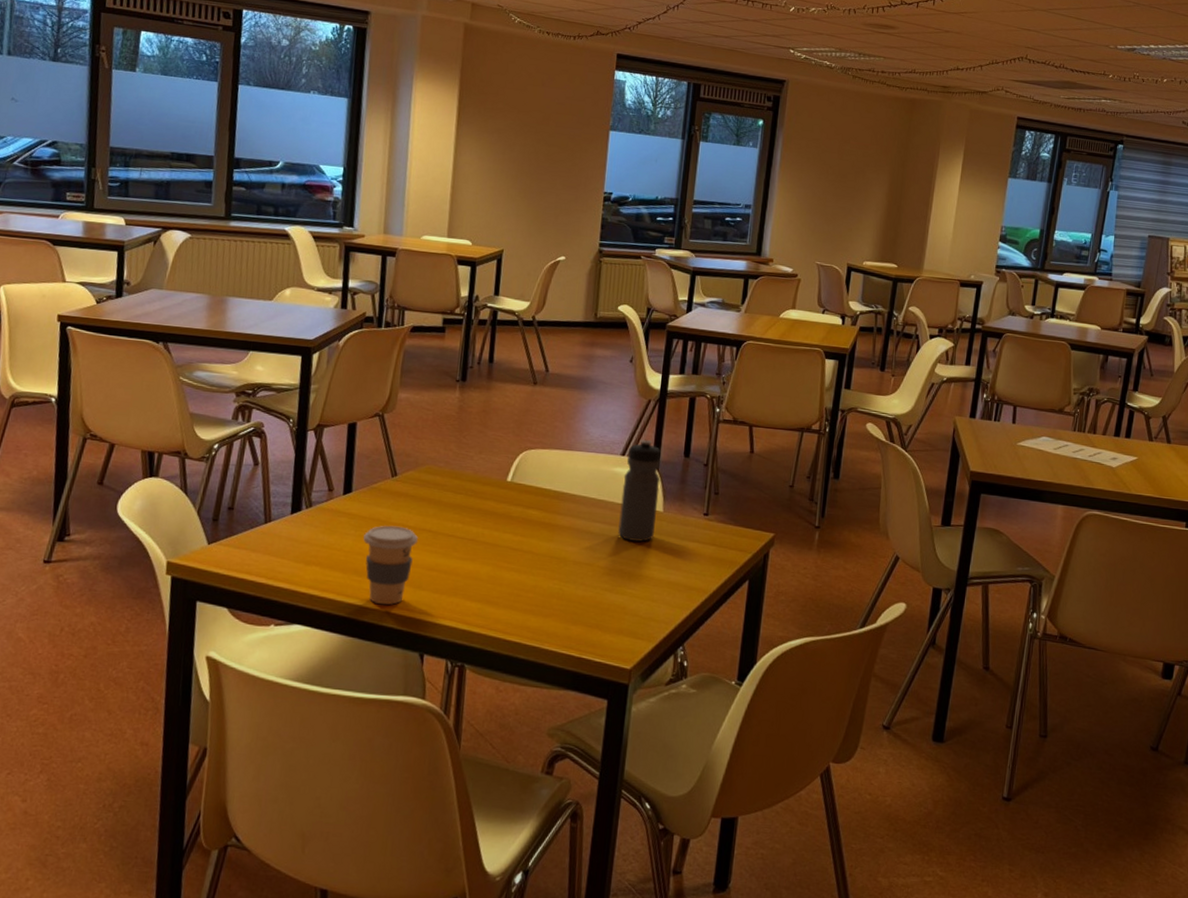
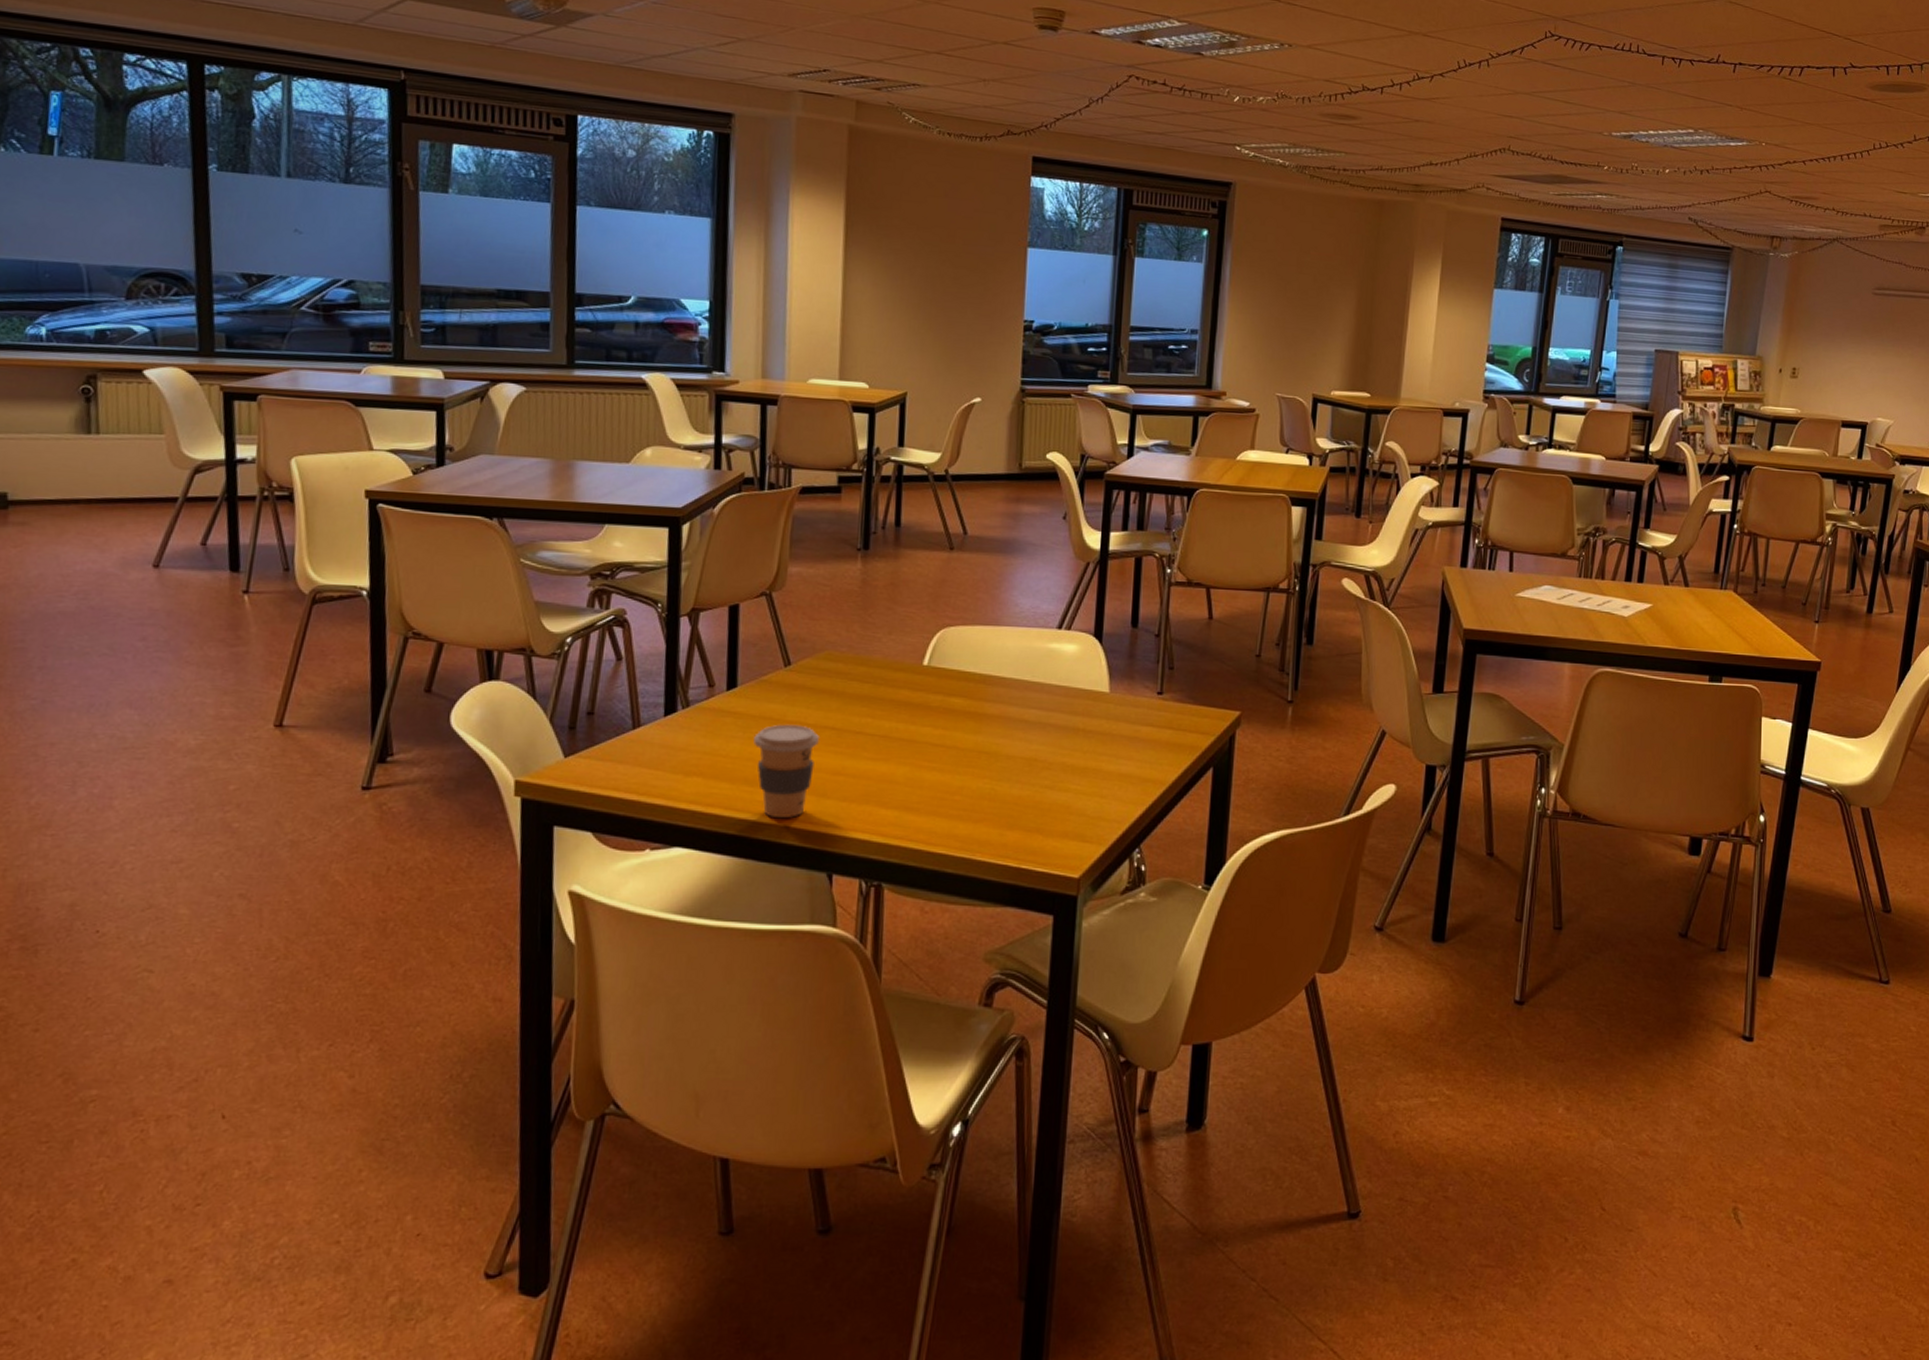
water bottle: present [617,439,662,542] -> none [1056,608,1105,729]

